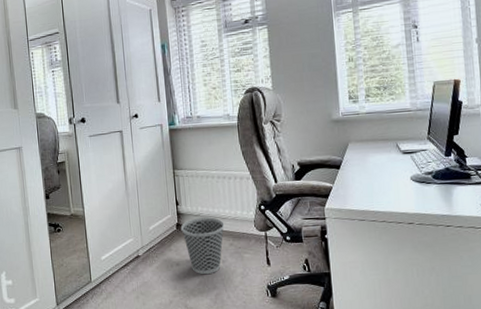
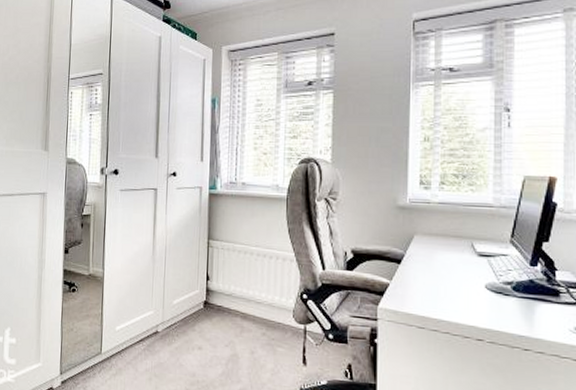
wastebasket: present [180,217,225,275] -> none [208,298,259,366]

